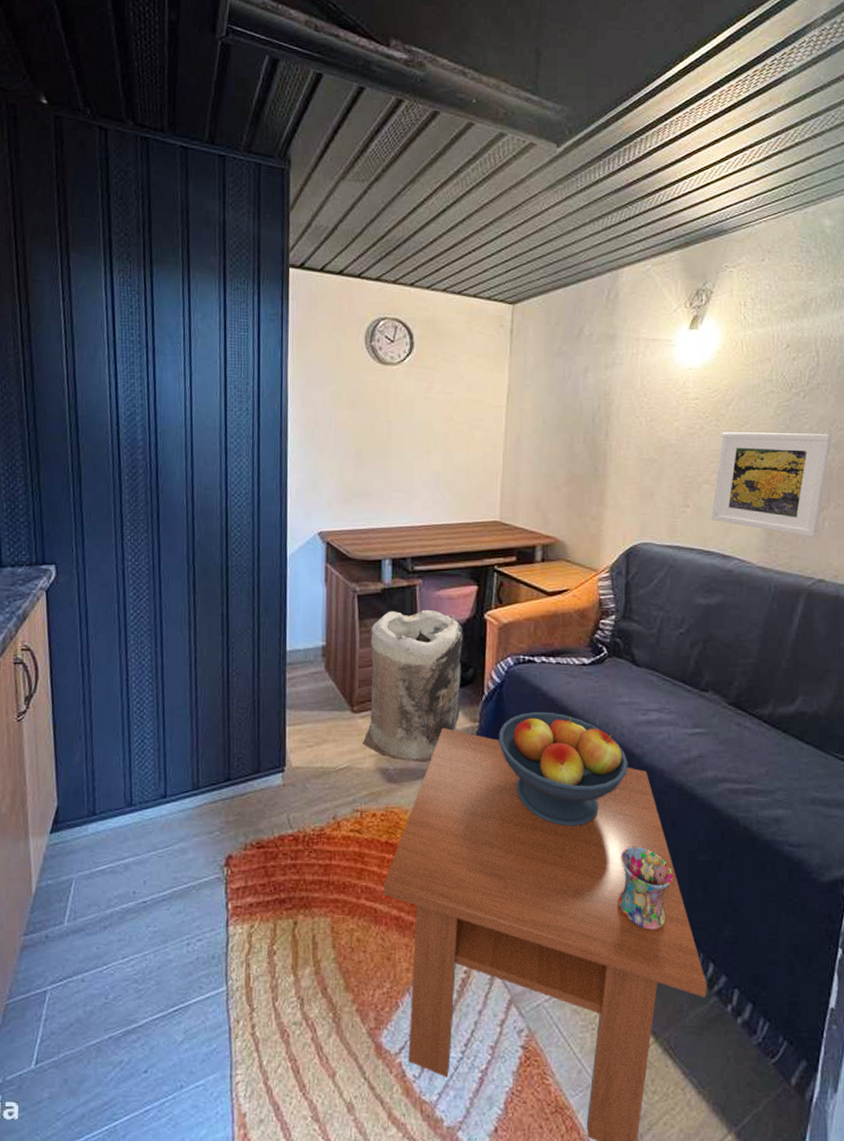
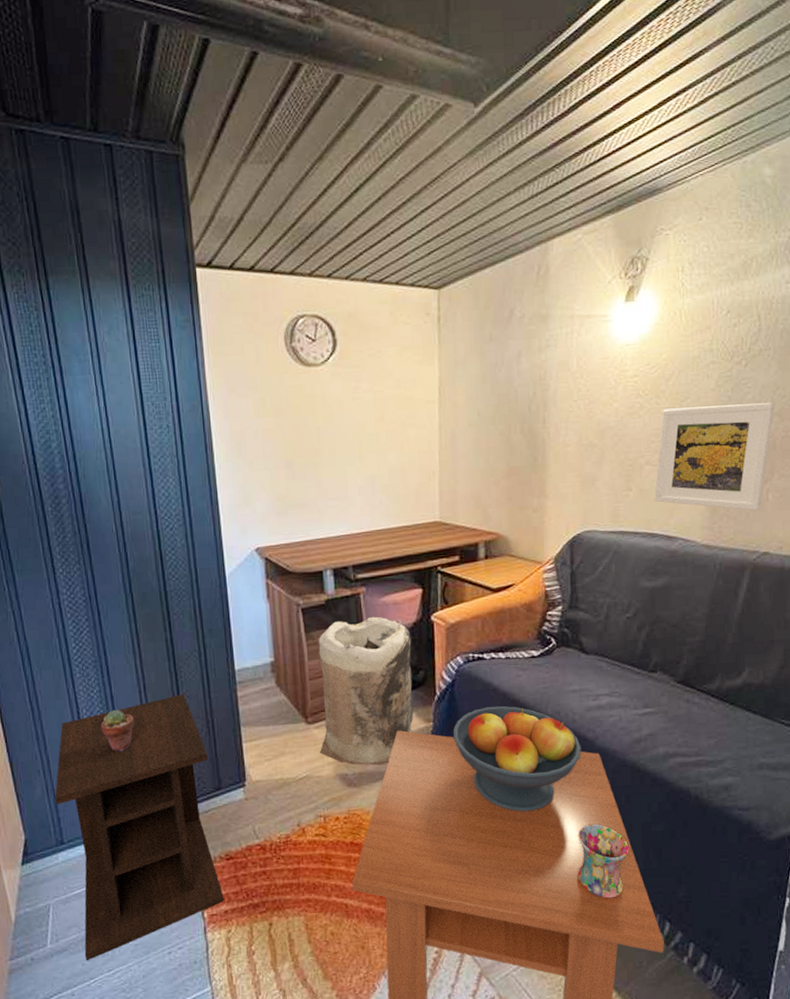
nightstand: none [93,671,250,944] -> present [54,694,224,960]
potted succulent: none [147,681,181,724] -> present [101,710,134,752]

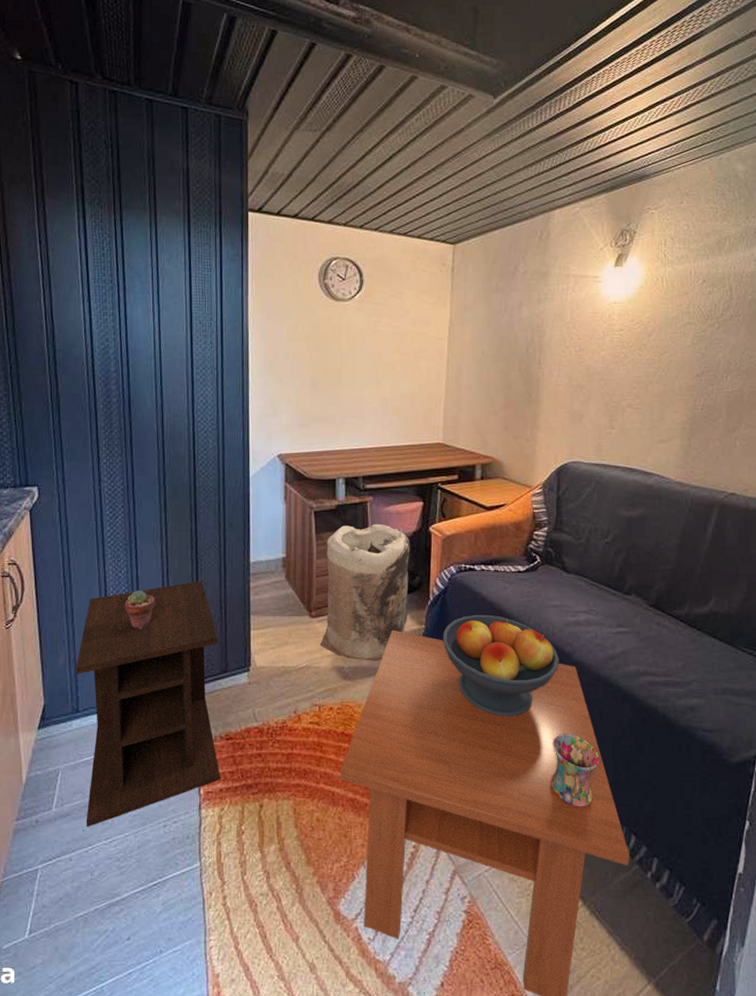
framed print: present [654,402,775,511] -> none [634,360,743,455]

